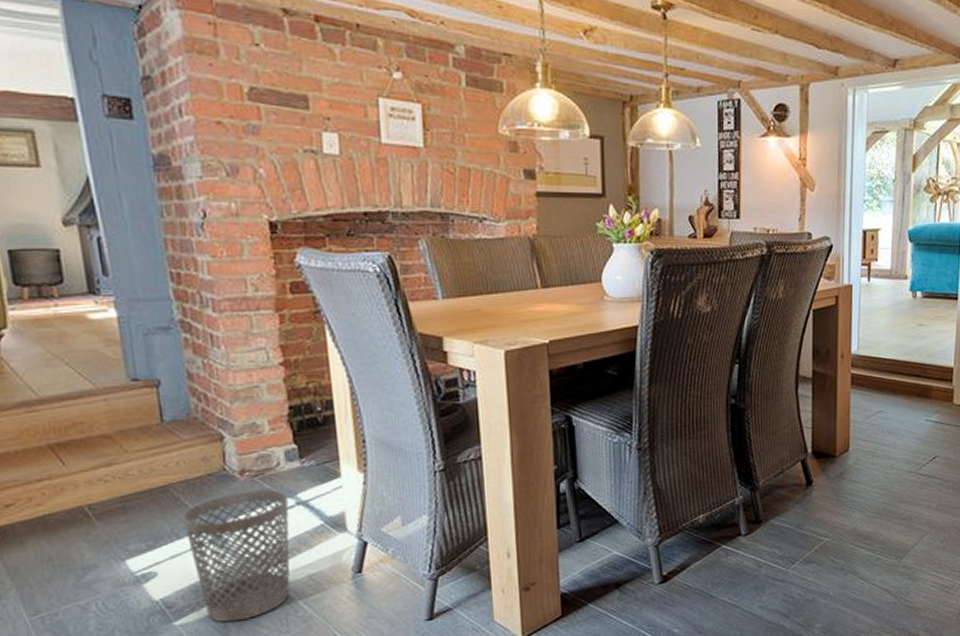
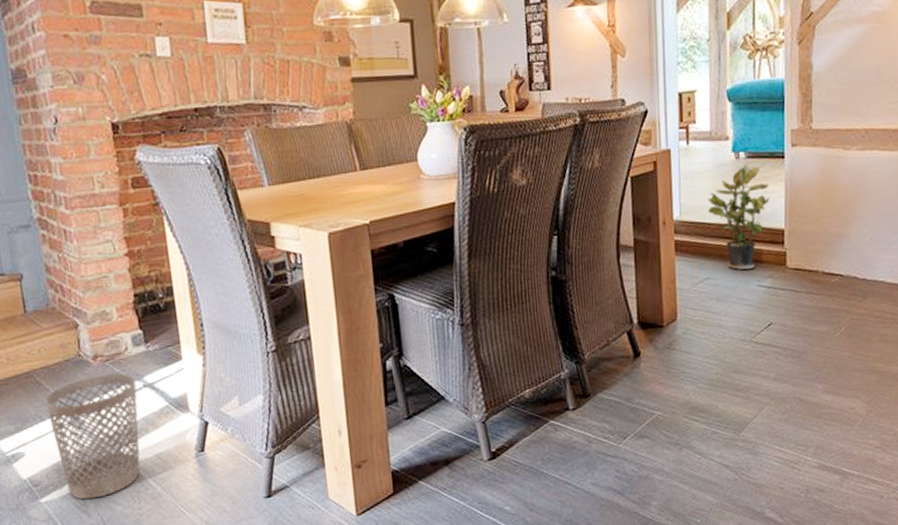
potted plant: none [884,304,942,406] -> present [707,164,770,271]

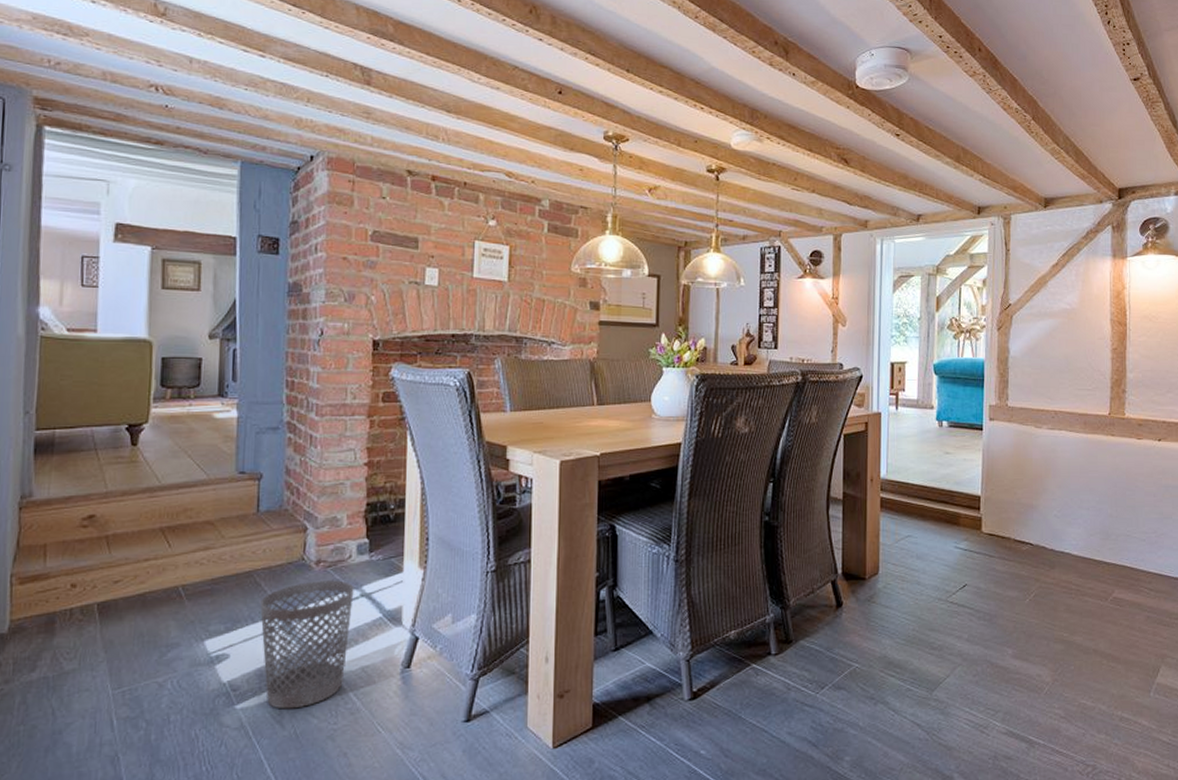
potted plant: present [707,164,770,271] -> none [912,433,968,532]

